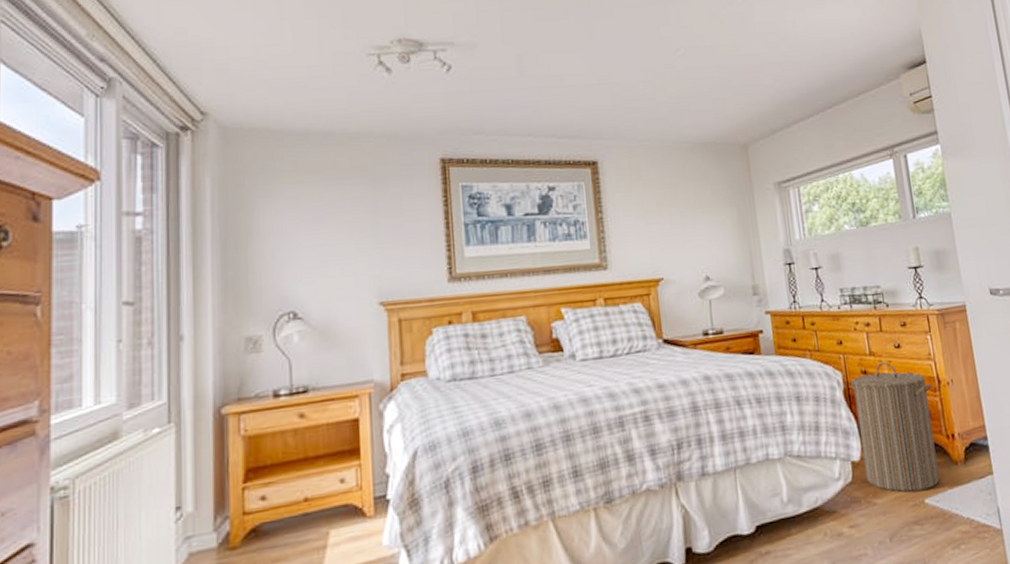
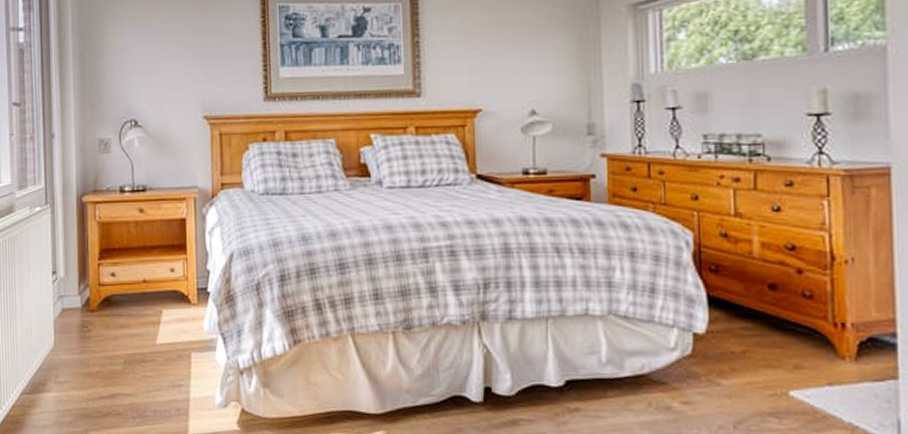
laundry hamper: present [851,361,940,492] -> none [704,225,822,381]

